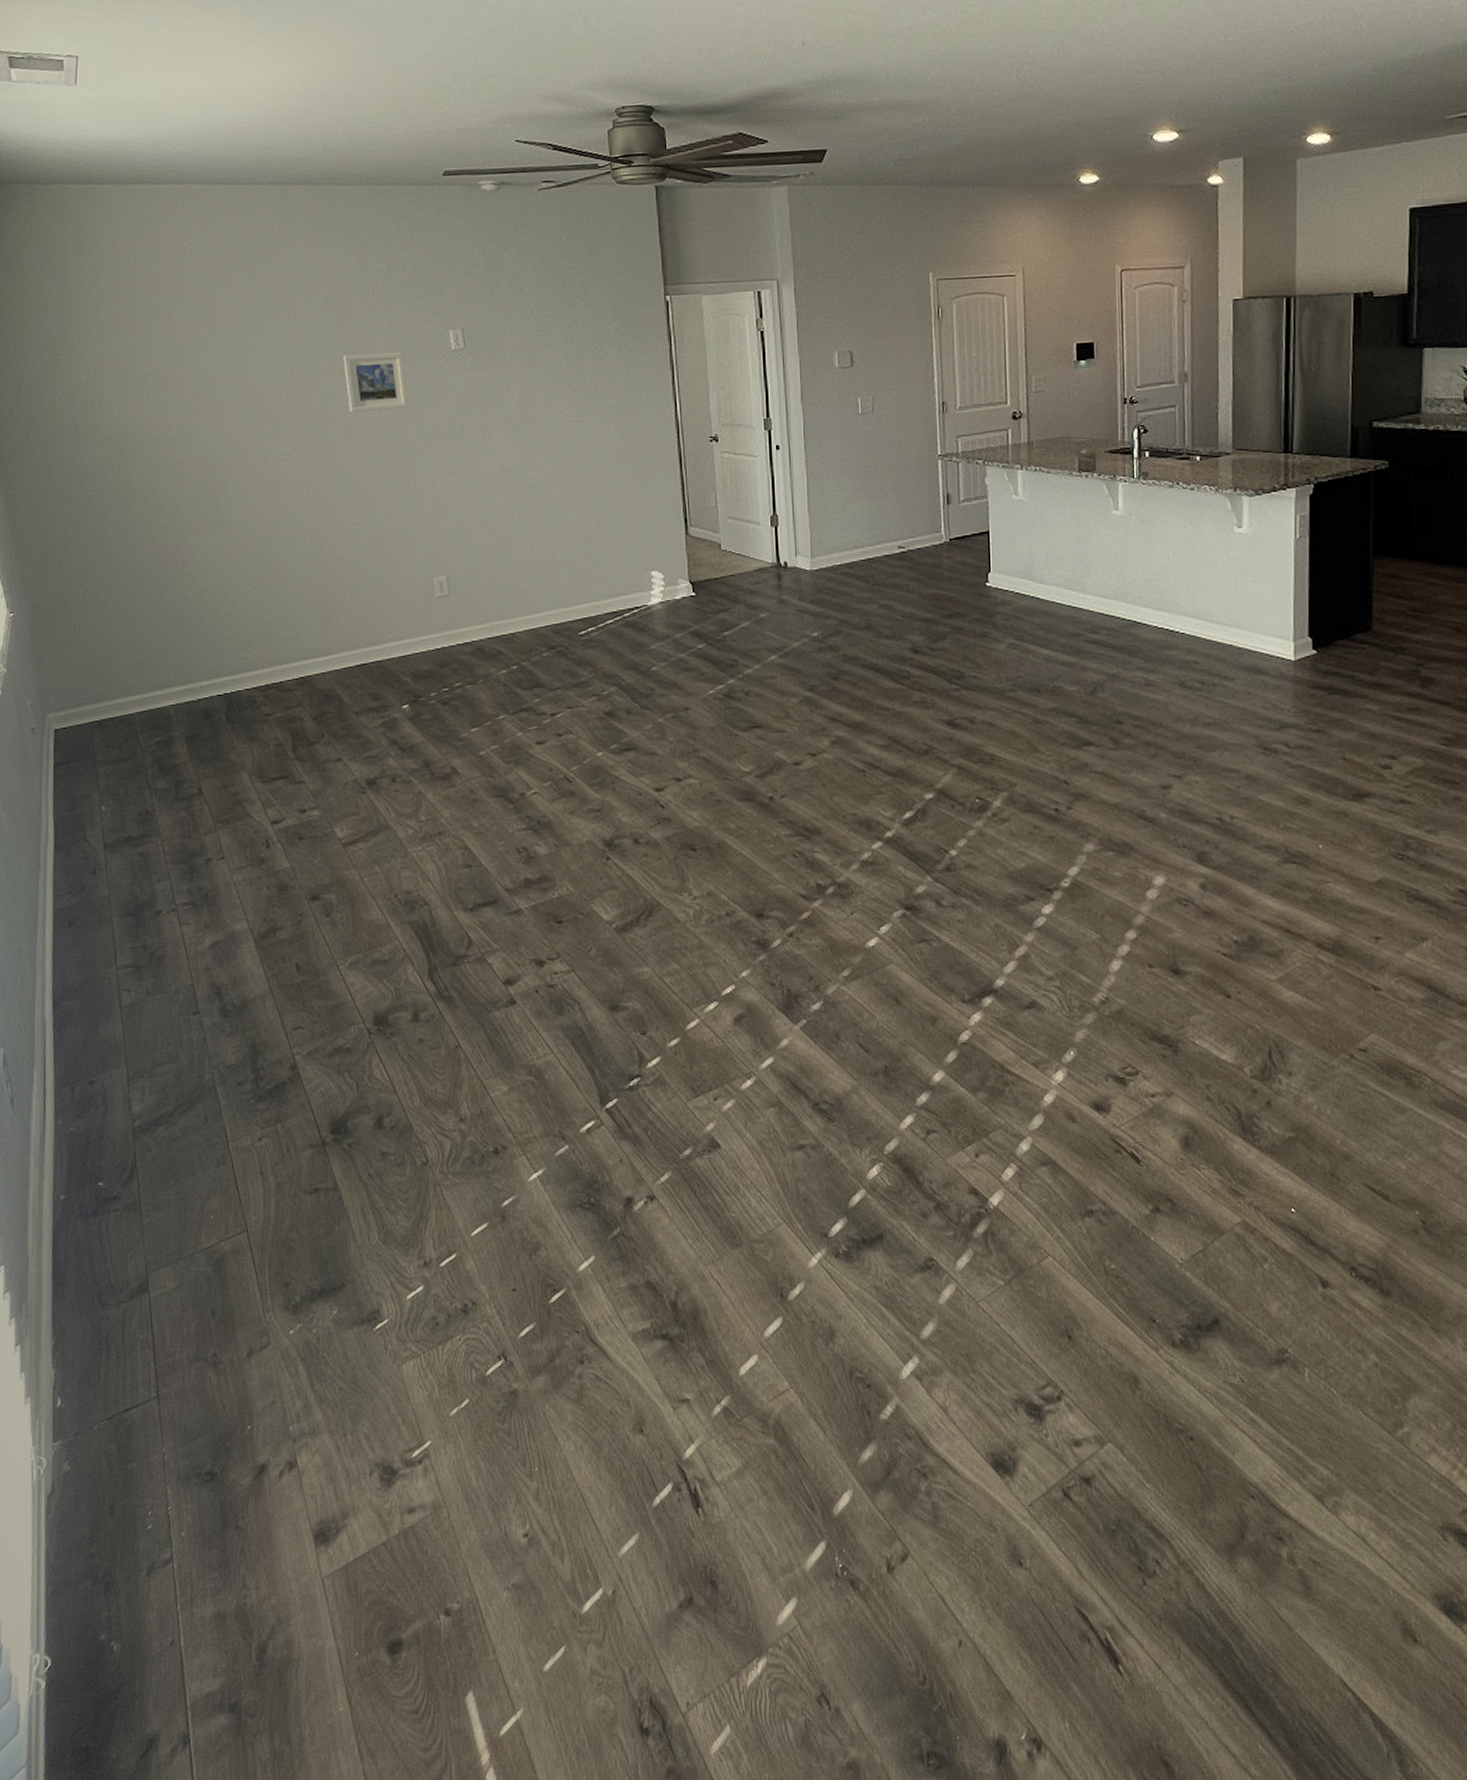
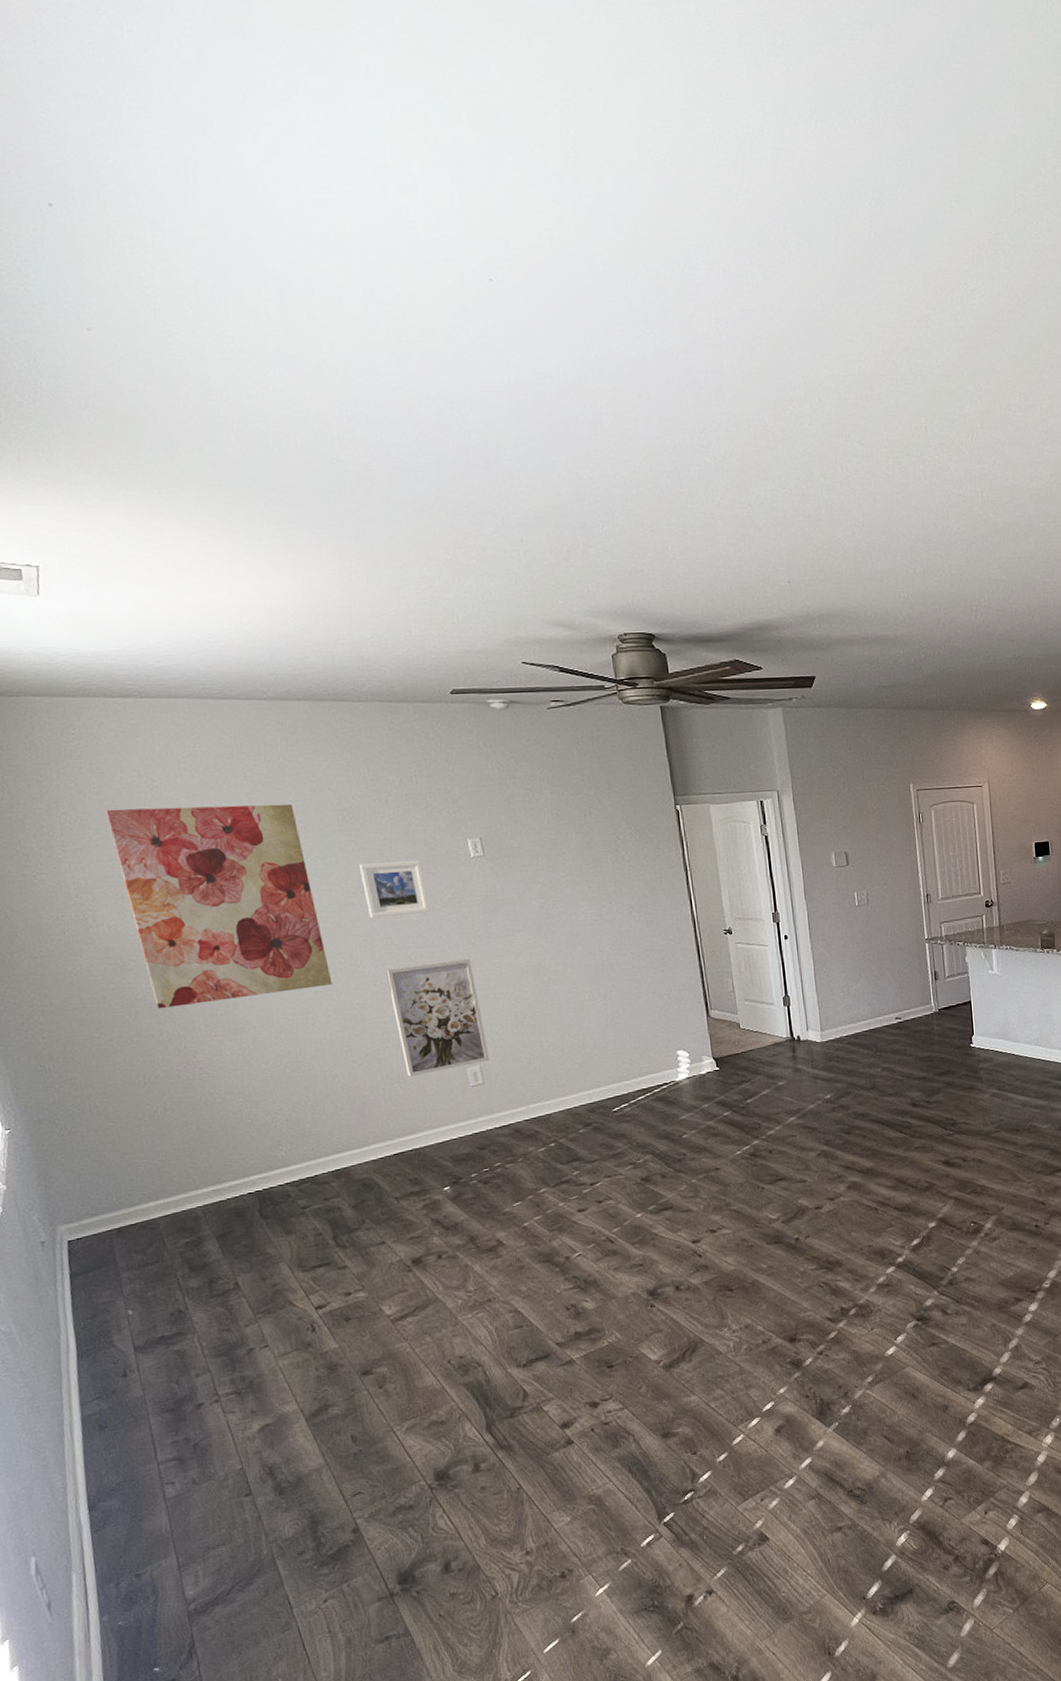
wall art: none [118,291,310,499] -> present [106,803,333,1009]
wall art: none [361,458,457,583] -> present [386,958,490,1077]

